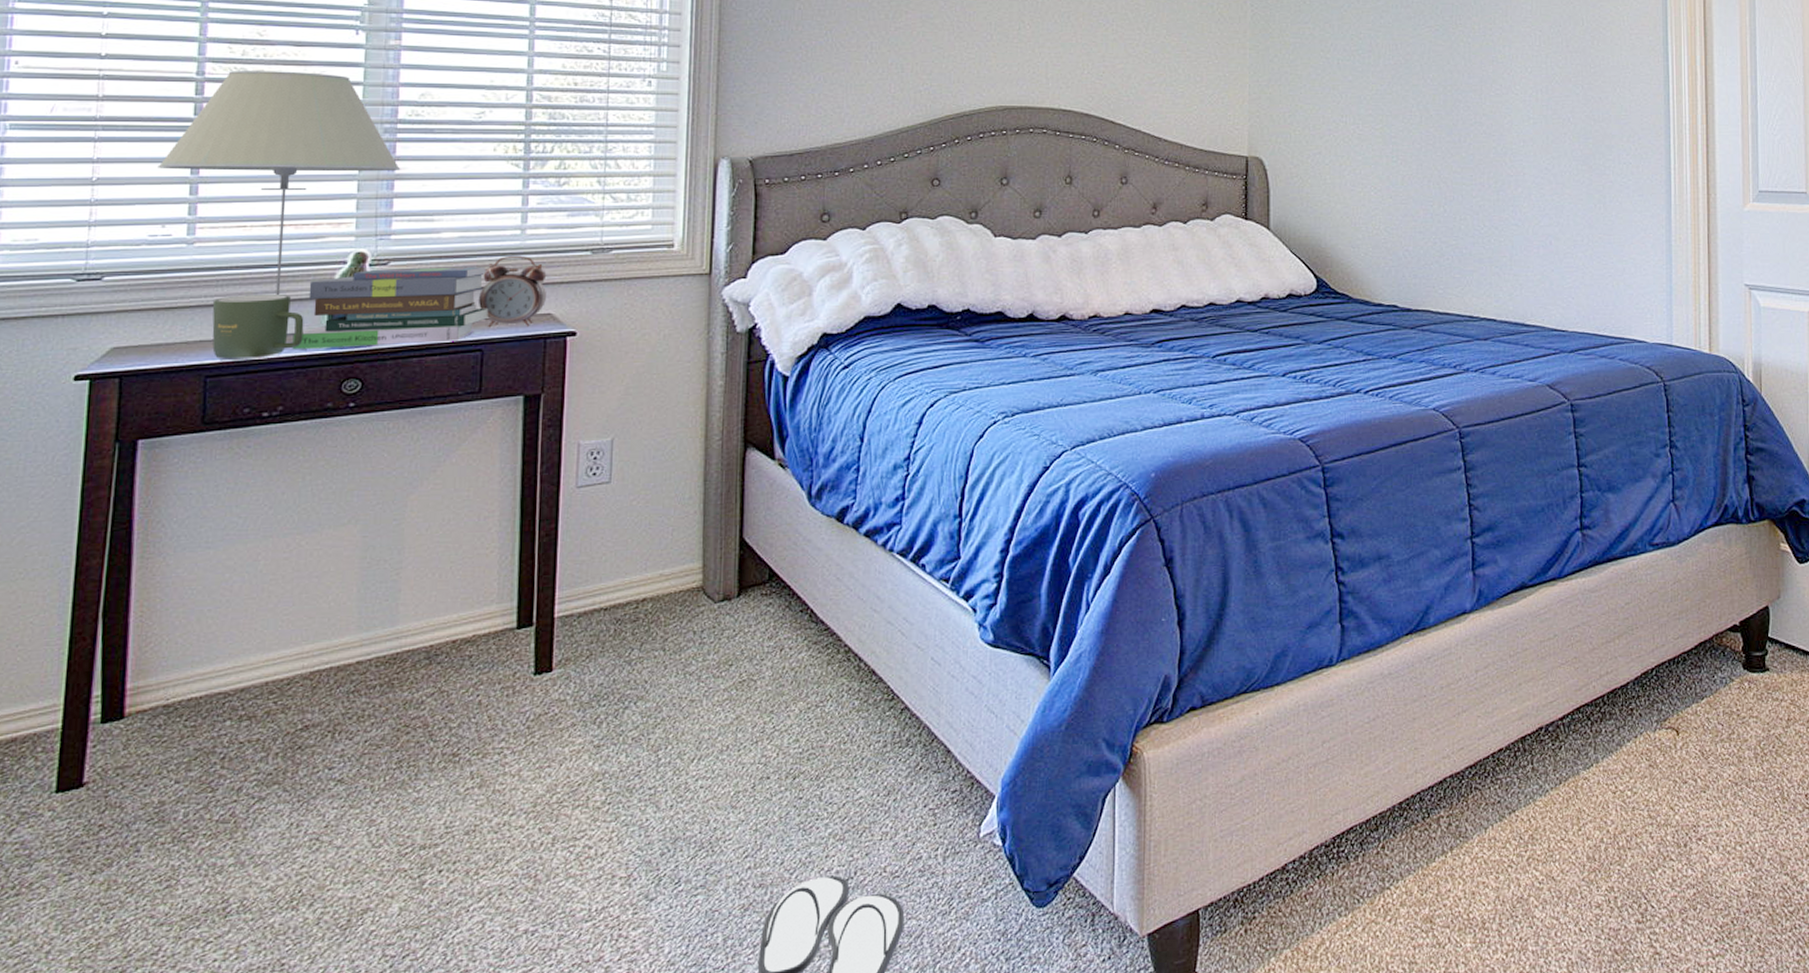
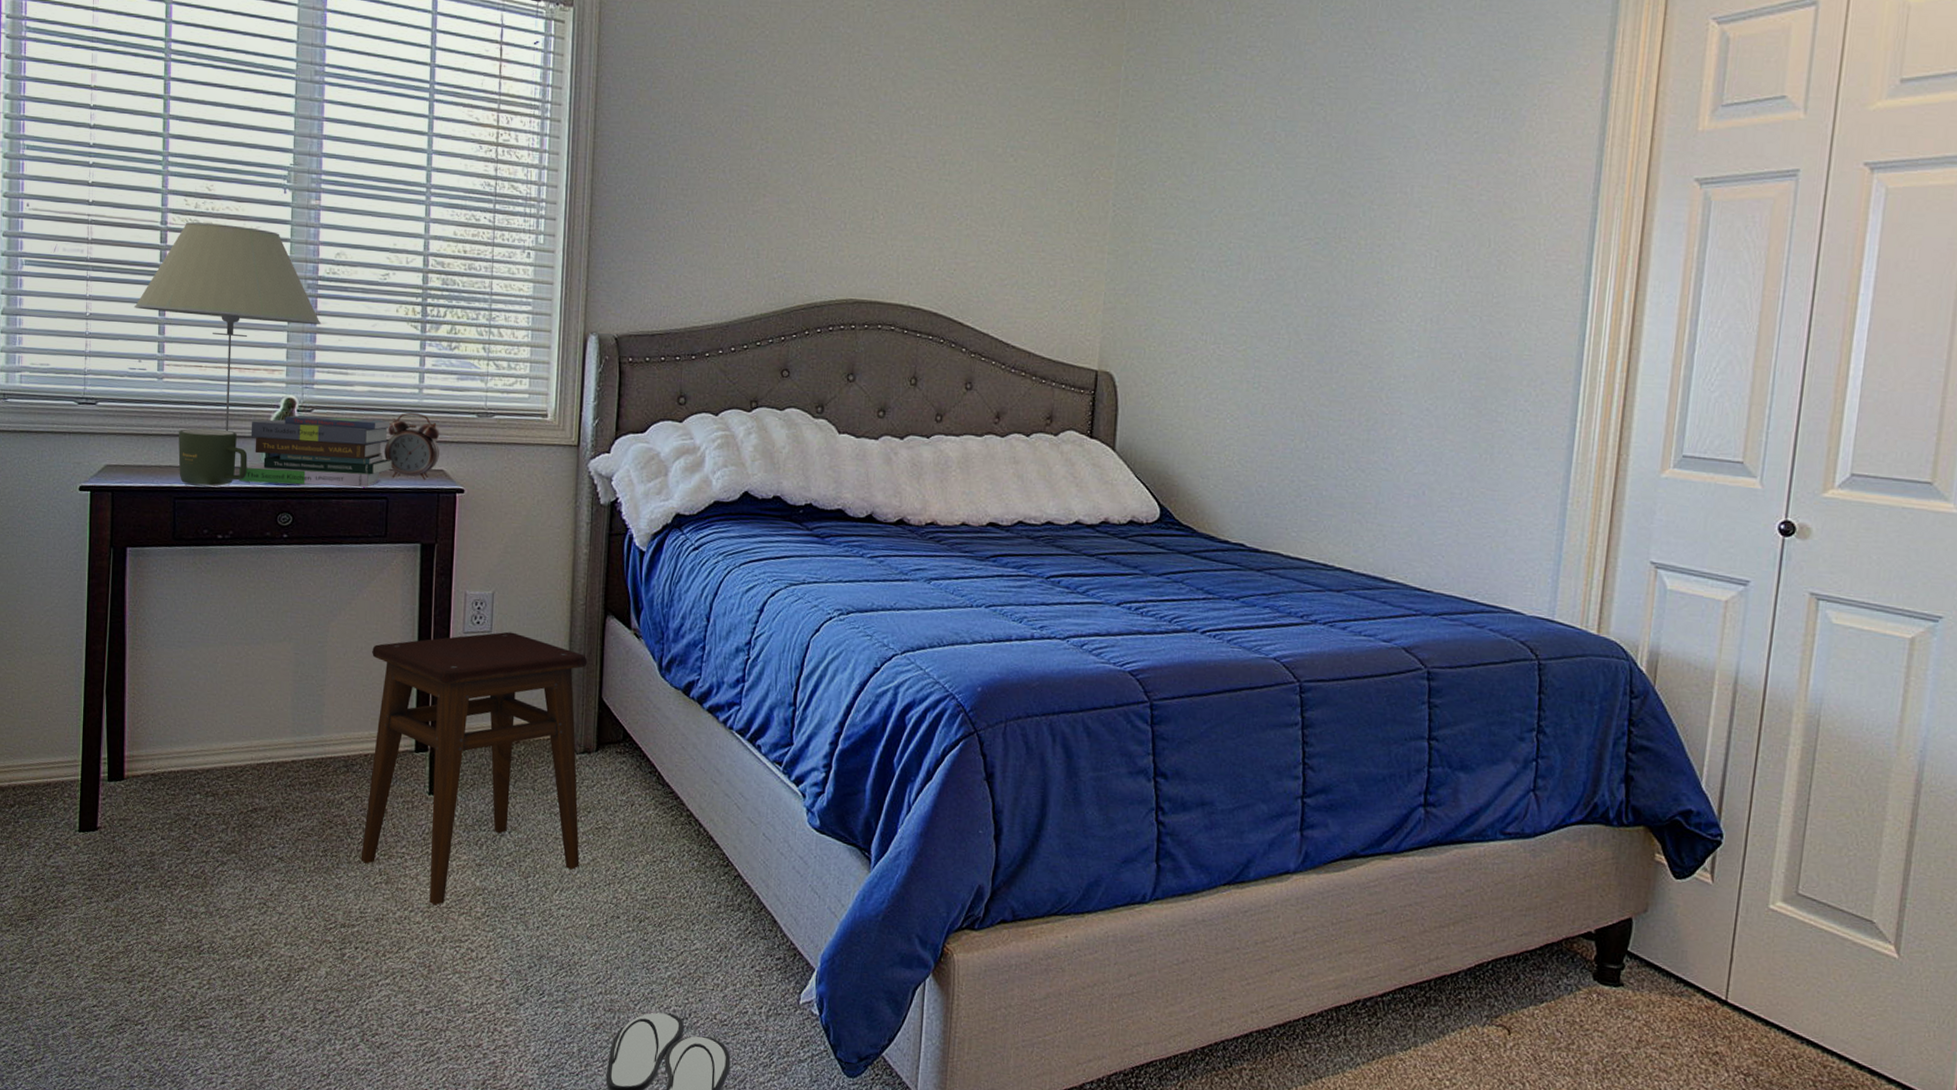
stool: none [446,479,725,803] -> present [360,631,588,906]

